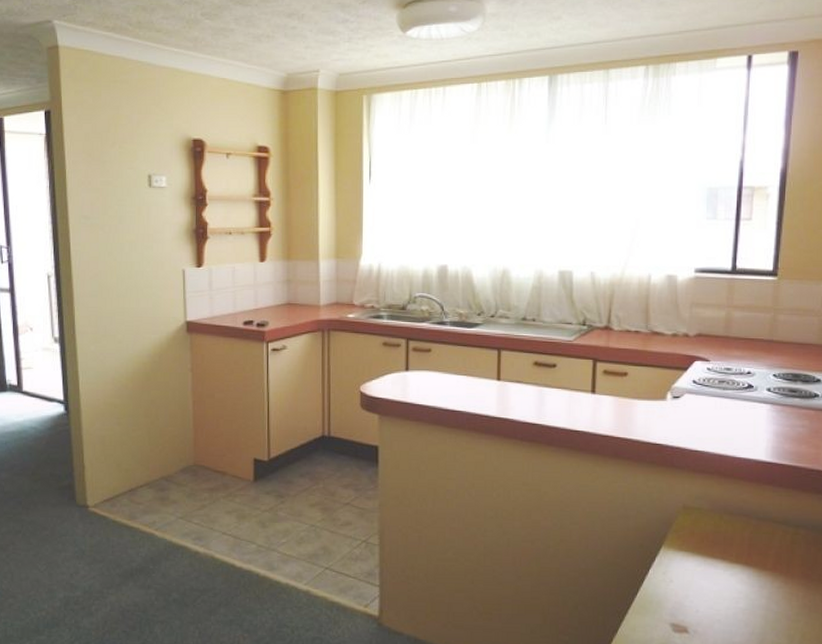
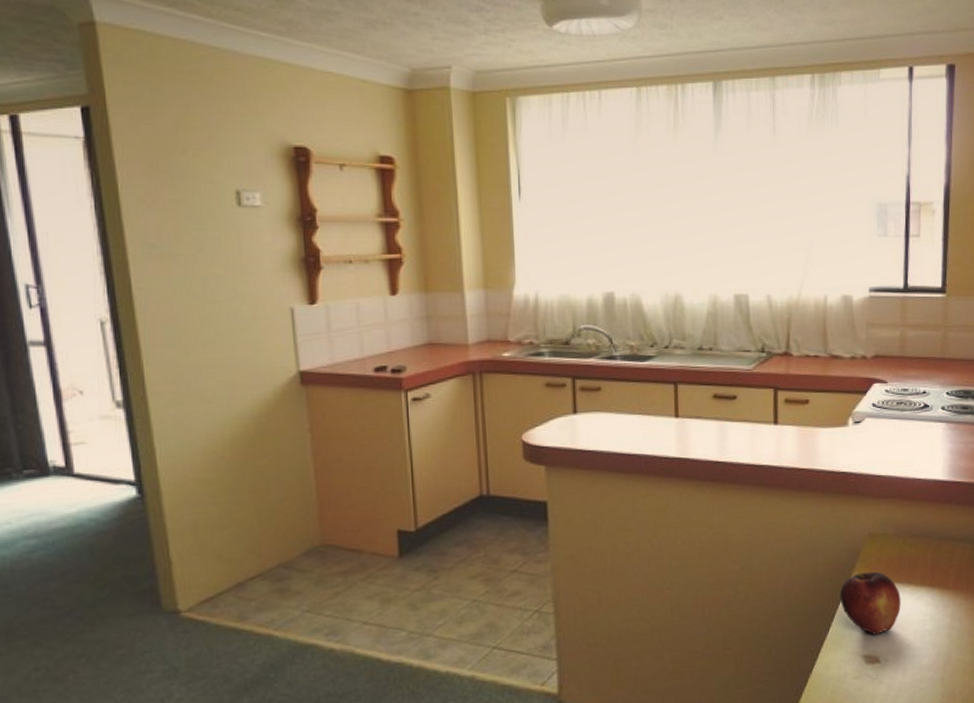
fruit: none [649,543,714,605] -> present [839,571,901,635]

